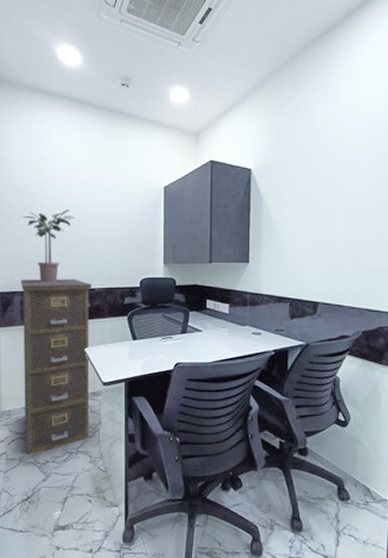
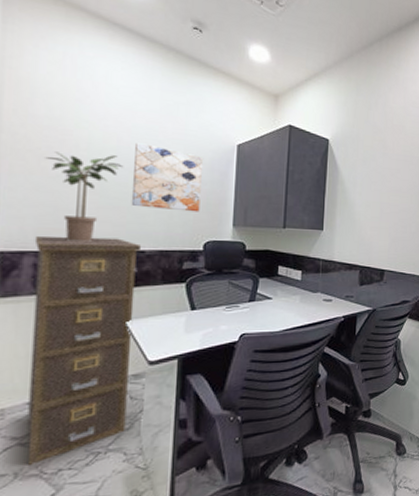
wall art: none [82,196,135,253] -> present [131,143,202,212]

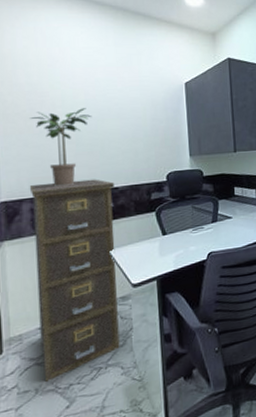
wall art: present [131,143,202,212] -> none [100,94,160,150]

